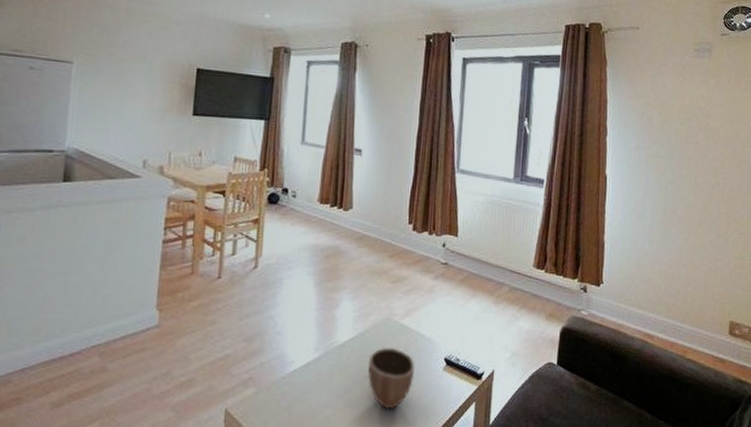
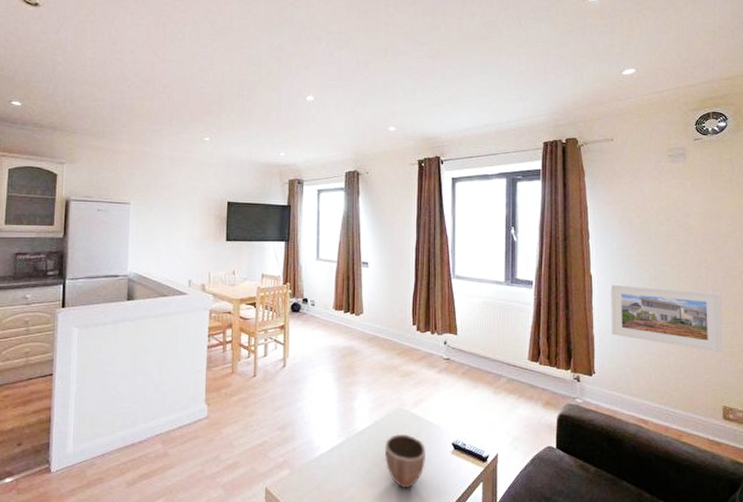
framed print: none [622,187,736,264] -> present [611,284,723,353]

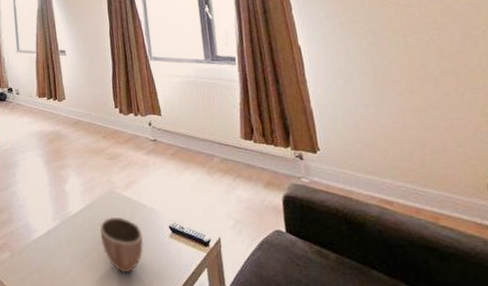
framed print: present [611,284,723,353] -> none [324,54,476,123]

